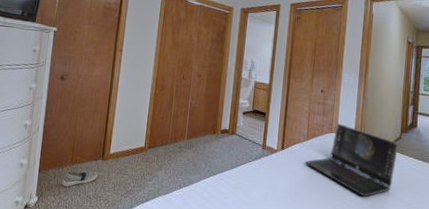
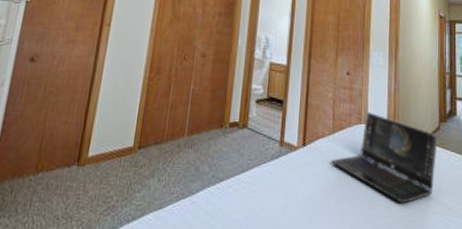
shoe: present [62,171,98,187] -> none [21,181,71,204]

